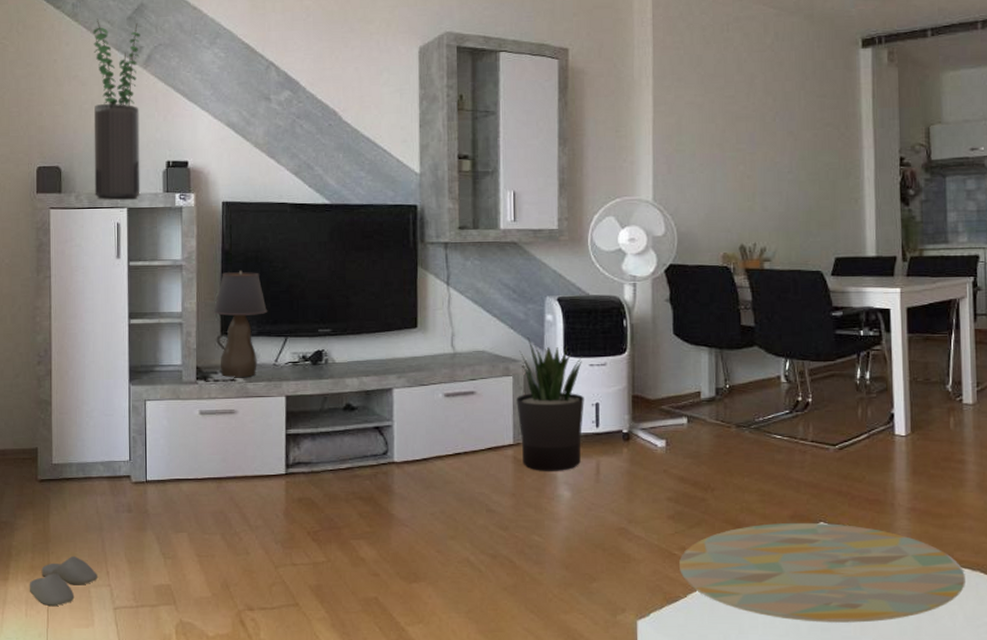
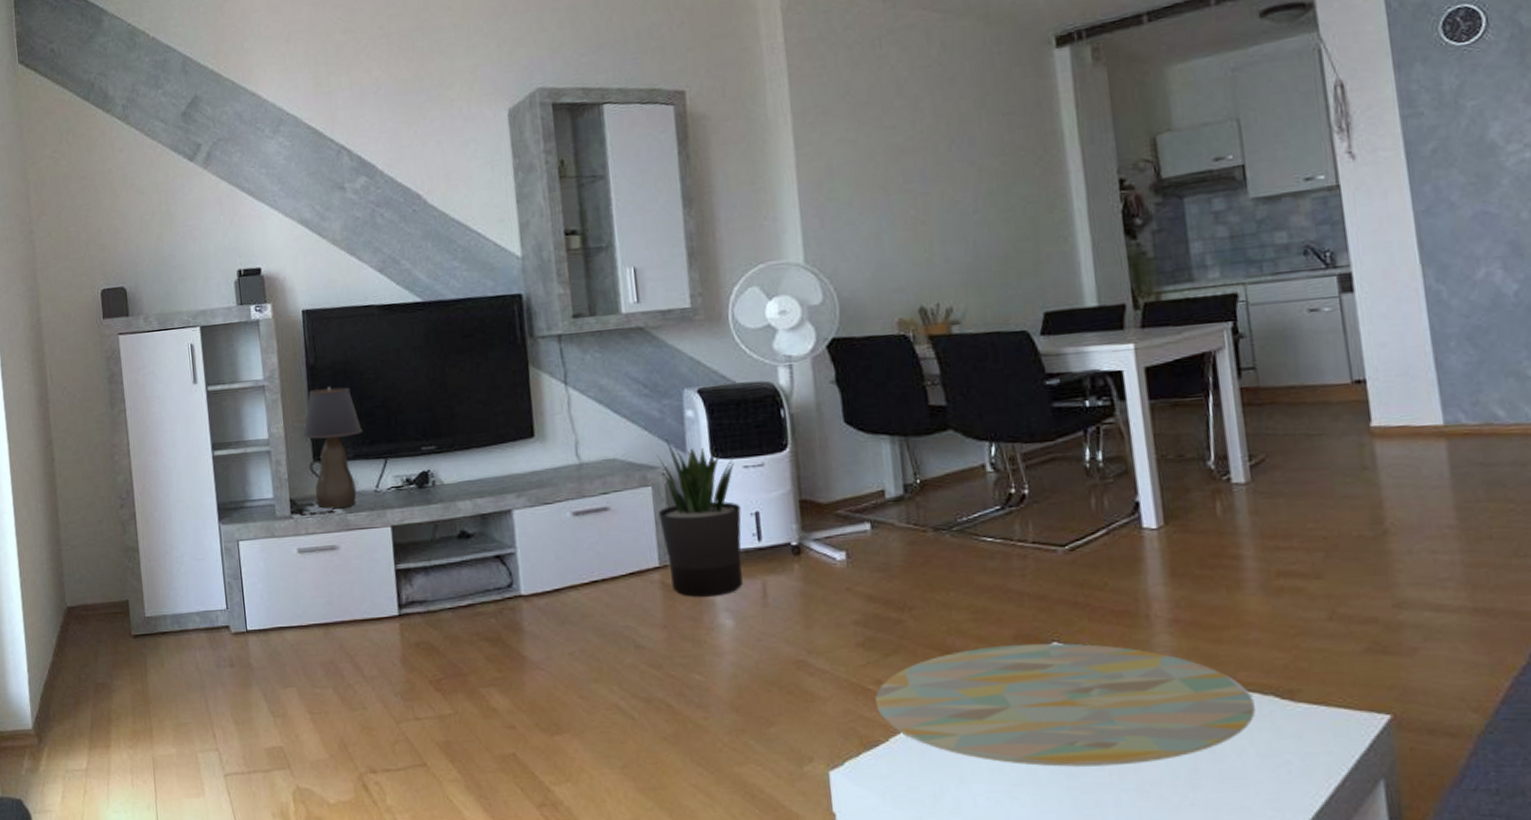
slippers: present [29,555,99,606] -> none [132,718,205,774]
vase: present [92,18,140,201] -> none [146,118,213,321]

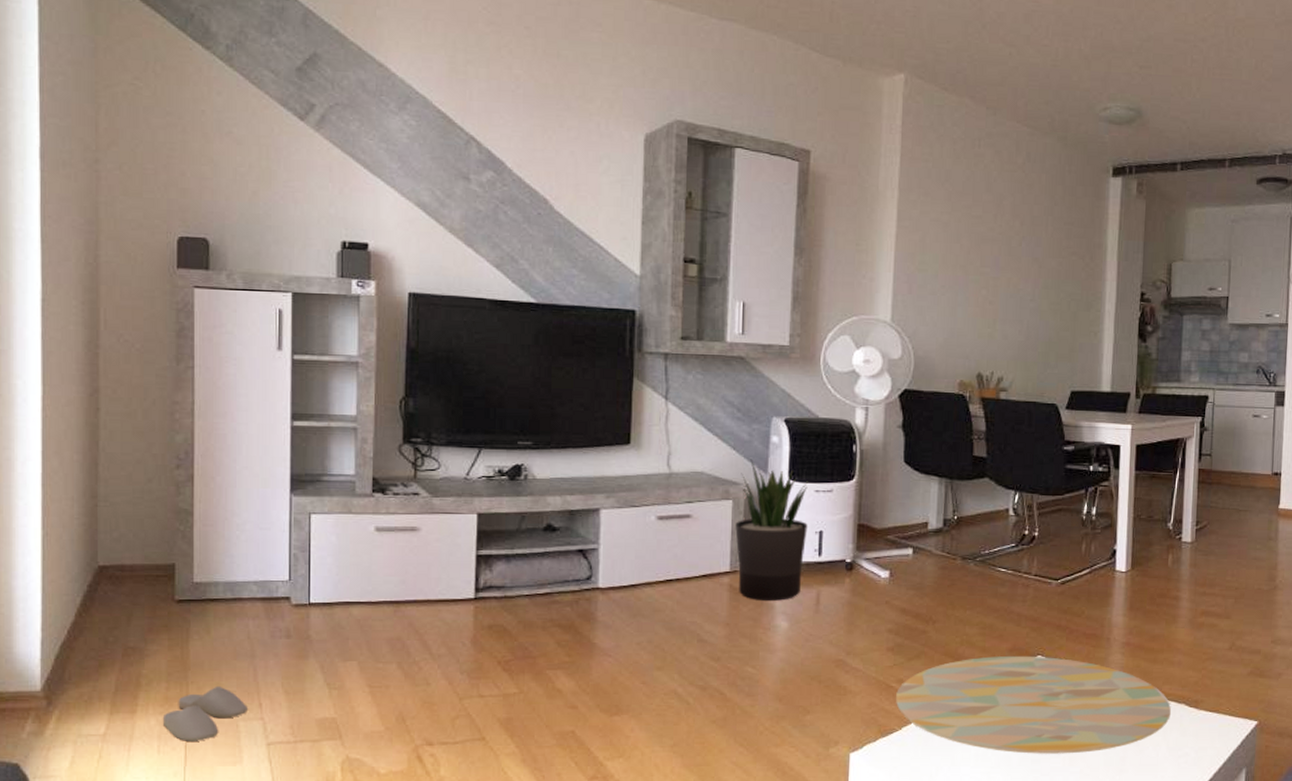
slippers: none [132,718,205,774] -> present [162,685,249,741]
table lamp: present [301,386,363,510] -> none [393,371,460,492]

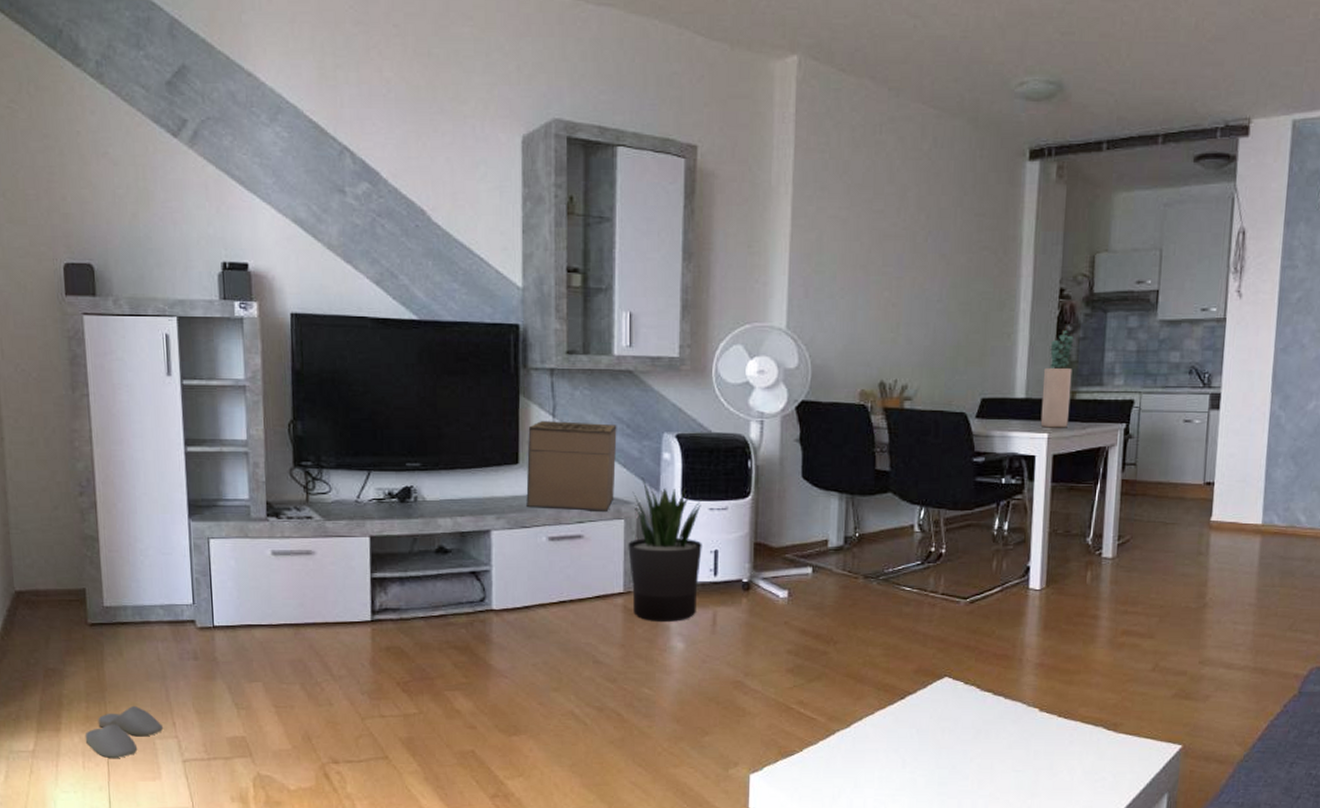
decorative box: none [636,403,728,493] -> present [526,421,617,513]
decorative tray: present [895,655,1171,754] -> none [795,677,1088,777]
vase: none [1124,326,1154,420] -> present [1040,325,1074,428]

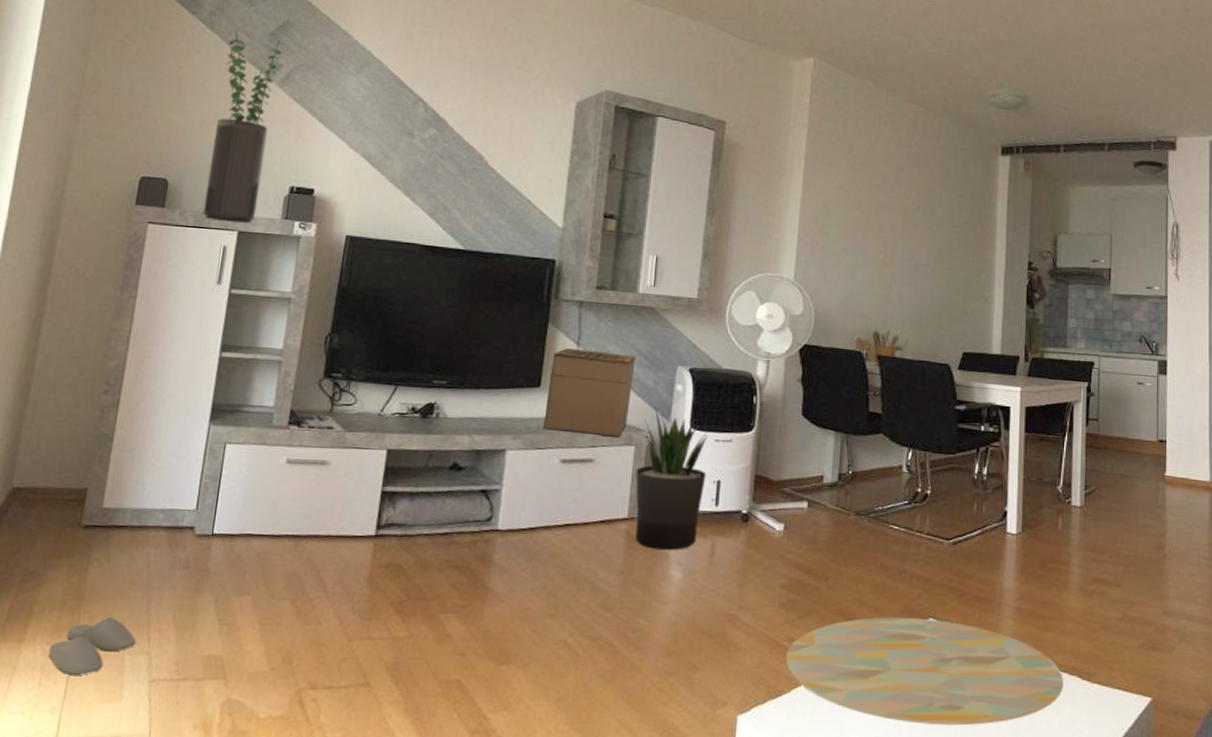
vase: none [123,81,192,308] -> present [202,30,282,224]
decorative tray: none [795,677,1088,777] -> present [785,617,1063,726]
vase: present [1040,325,1074,428] -> none [1014,293,1042,384]

